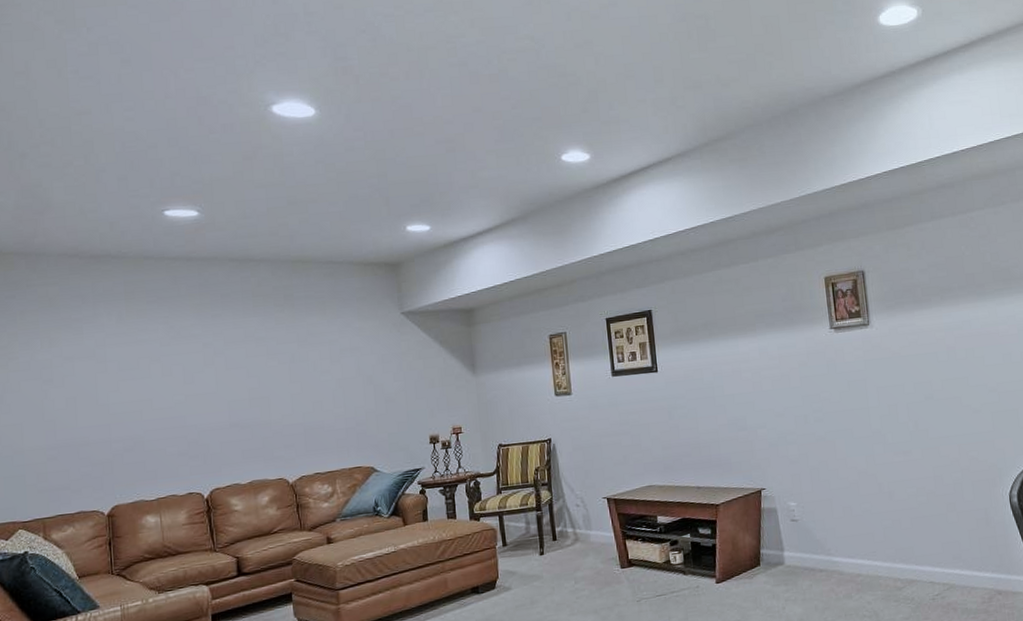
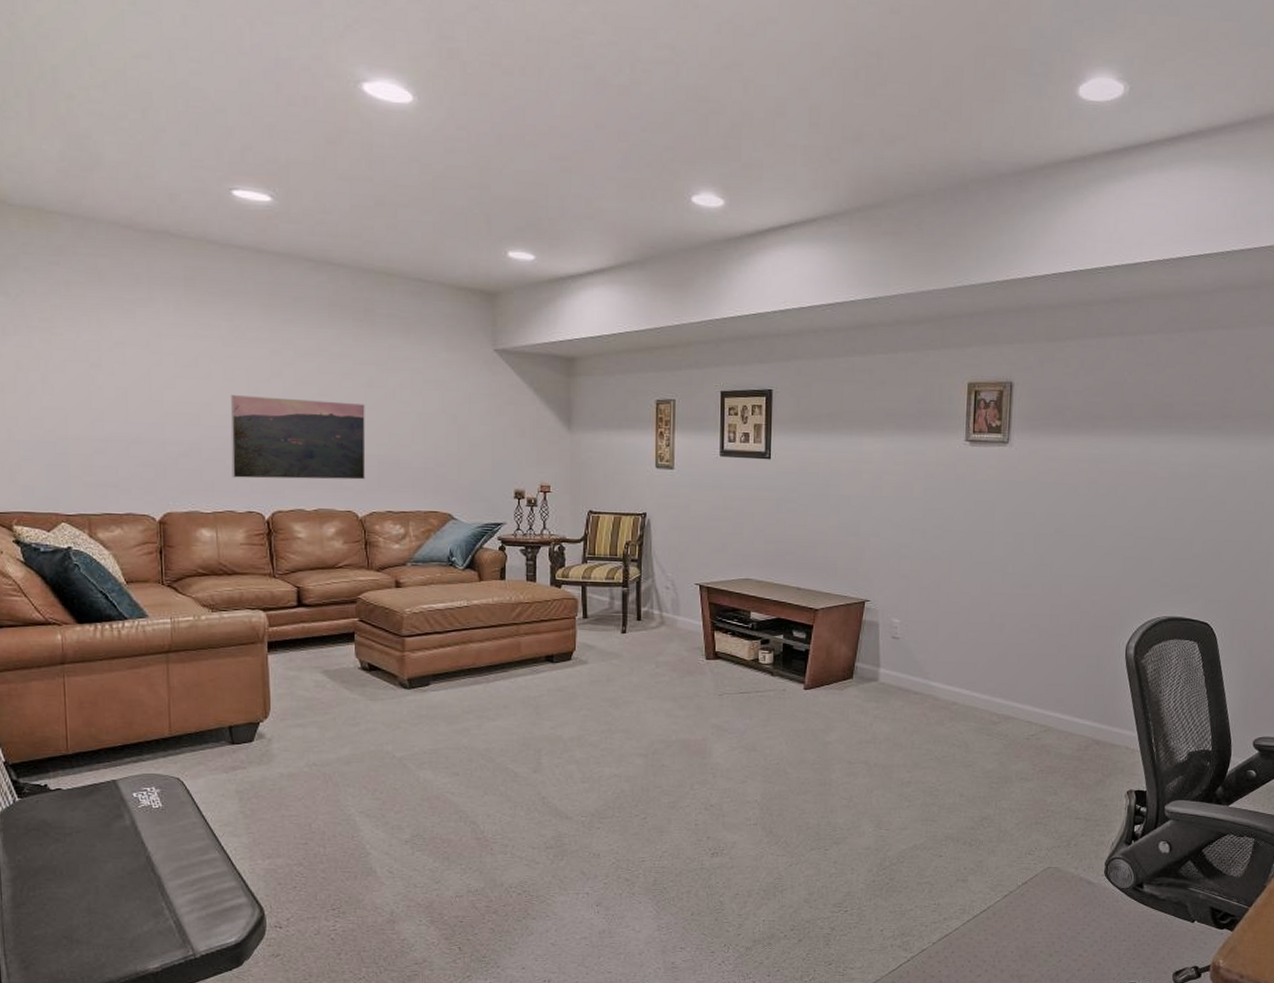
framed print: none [169,379,294,464] -> present [230,395,366,480]

